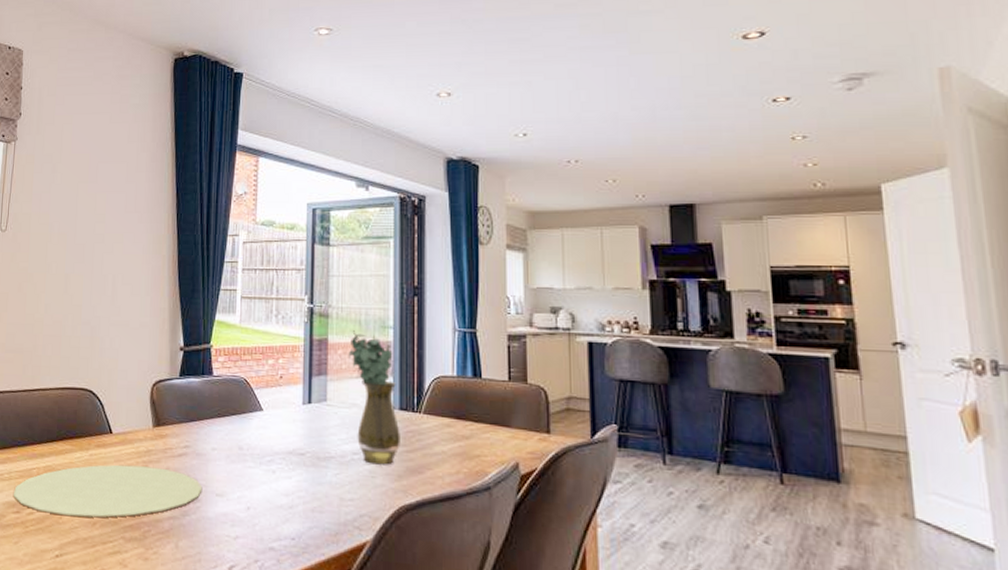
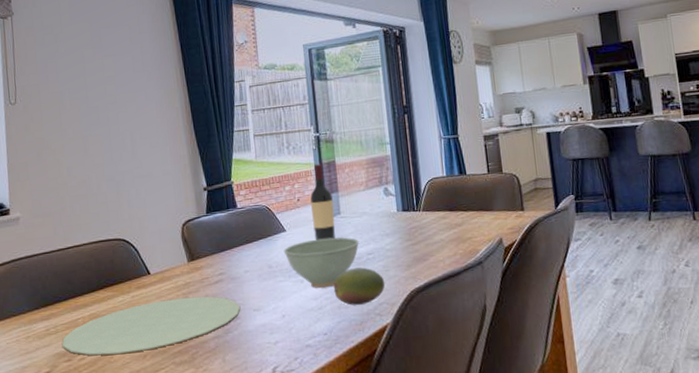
bowl: none [257,425,344,484] -> present [283,237,359,288]
wine bottle: none [294,340,320,428] -> present [310,164,336,240]
fruit: none [308,467,370,512] -> present [333,267,385,306]
vase: present [348,330,400,465] -> none [354,150,406,260]

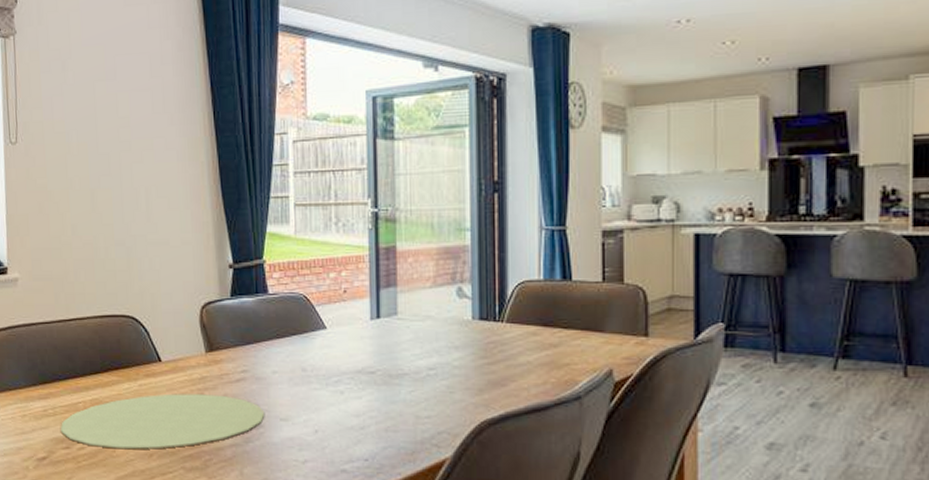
bowl: present [283,237,359,288] -> none [321,342,418,403]
wine bottle: present [310,164,336,240] -> none [360,249,390,344]
fruit: present [333,267,385,306] -> none [381,384,448,430]

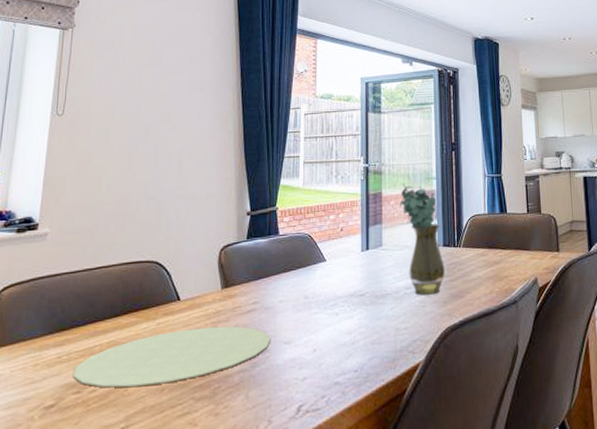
vase: none [419,235,481,379] -> present [399,183,445,296]

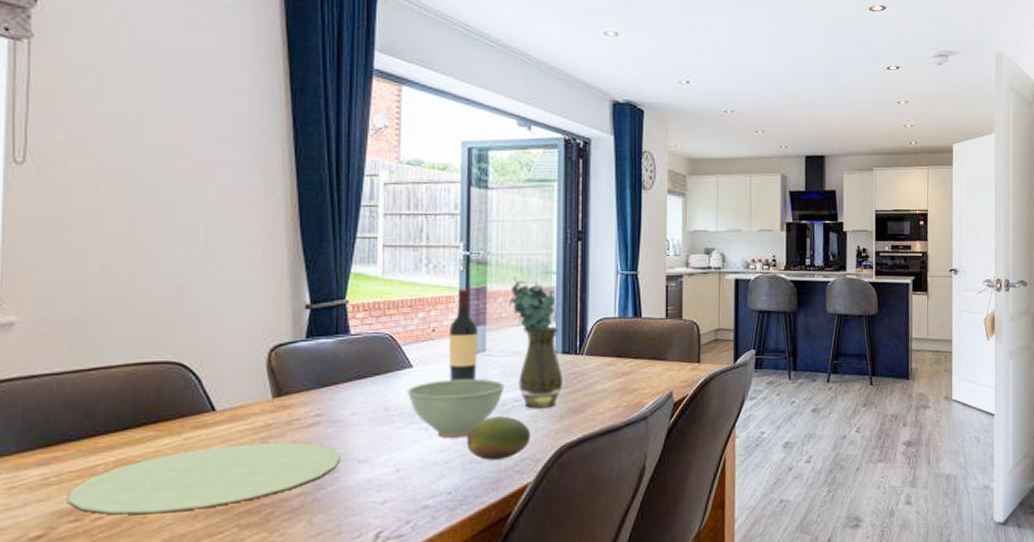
bowl: none [321,269,398,322] -> present [406,378,505,438]
wine bottle: none [354,195,376,272] -> present [449,289,478,381]
fruit: none [368,302,421,341] -> present [466,416,531,460]

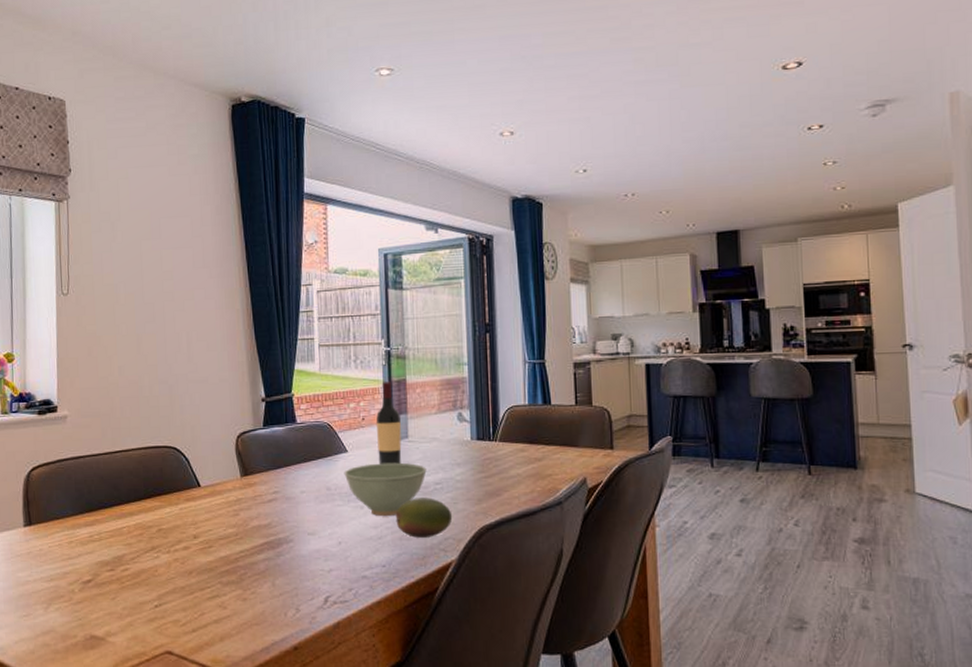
placemat: present [66,442,341,515] -> none [105,514,295,569]
vase: present [508,277,563,409] -> none [426,369,479,492]

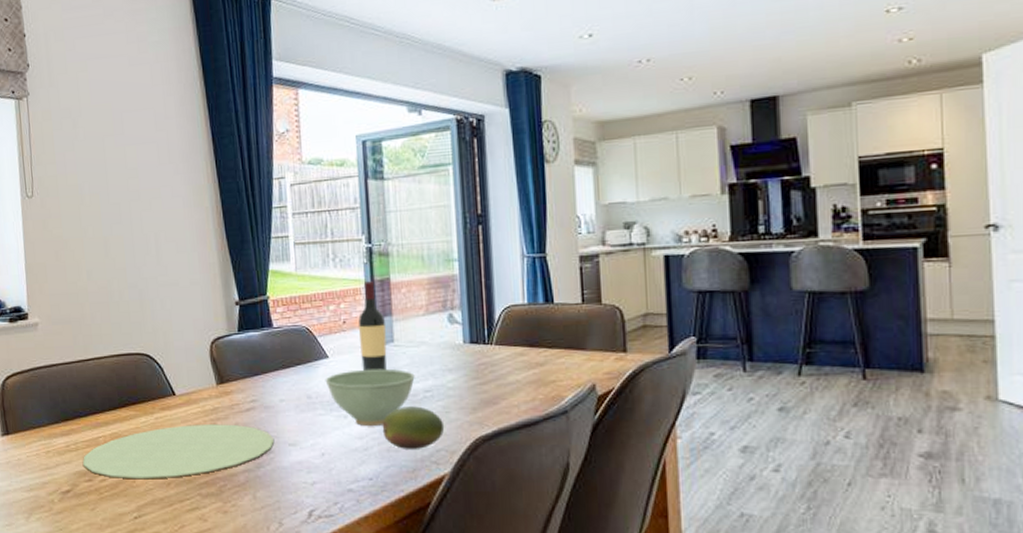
placemat: none [105,514,295,569] -> present [82,424,275,480]

